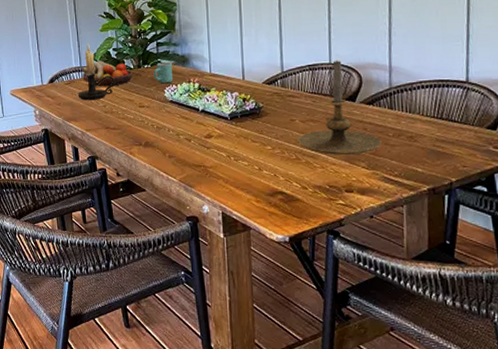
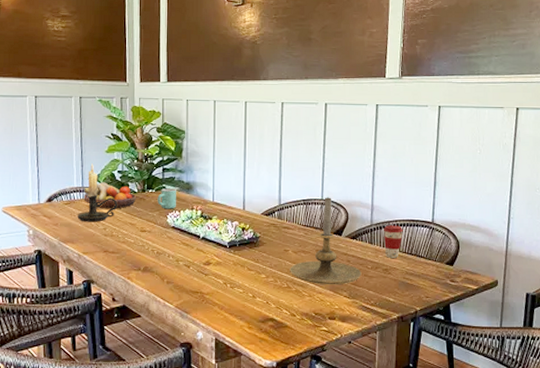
coffee cup: none [405,87,430,124] -> present [383,225,403,258]

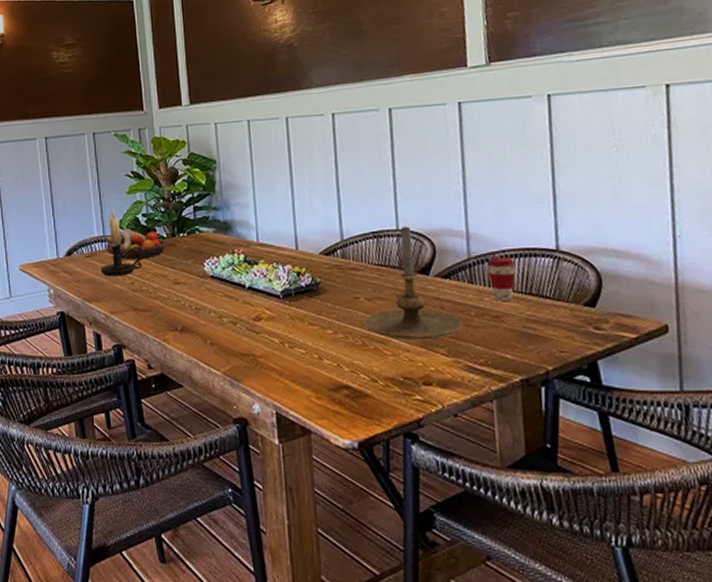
mug: present [157,188,176,209] -> none [190,230,213,256]

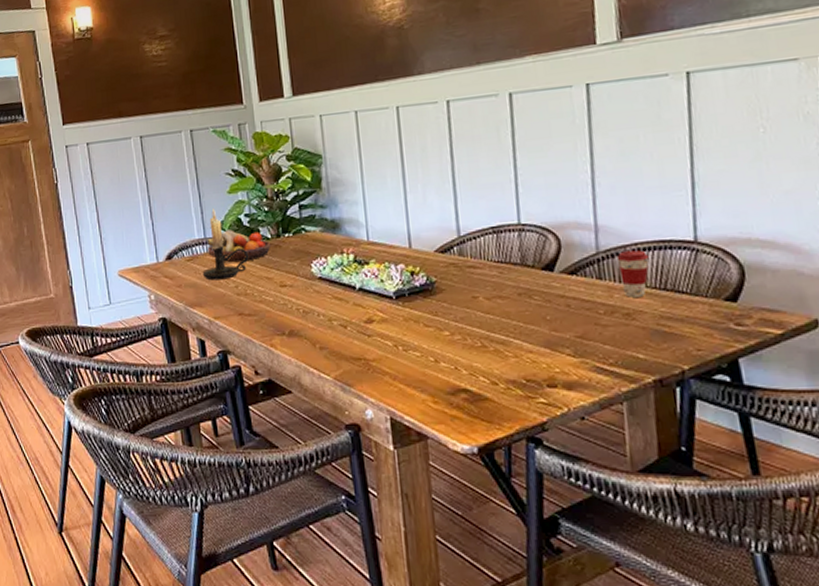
candle holder: present [363,226,463,340] -> none [482,220,591,341]

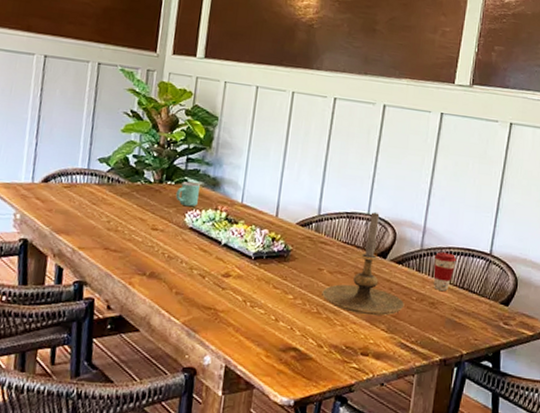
candle holder: present [202,208,249,281] -> none [76,142,128,213]
fruit bowl: present [205,229,271,263] -> none [87,166,152,200]
mug: none [296,229,321,257] -> present [175,181,200,207]
candle holder: none [482,220,591,341] -> present [322,212,405,316]

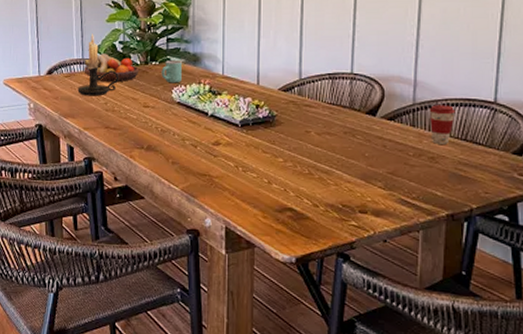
candle holder: none [76,142,128,213] -> present [77,33,119,96]
fruit bowl: none [87,166,152,200] -> present [83,54,140,83]
candle holder: present [322,212,405,316] -> none [312,71,401,174]

